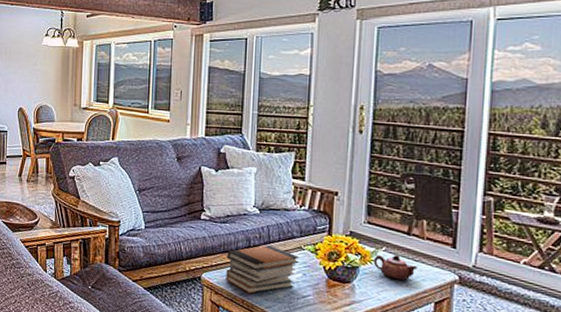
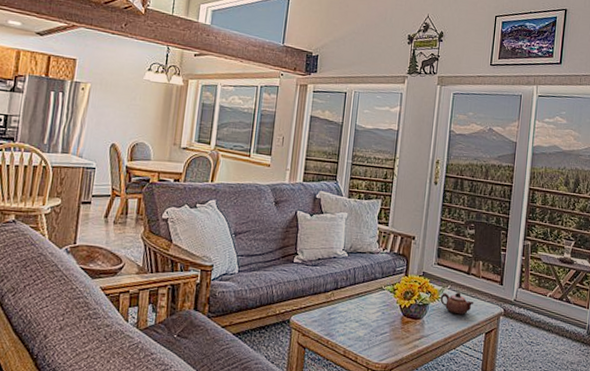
book stack: present [226,245,299,294] -> none [313,287,379,334]

